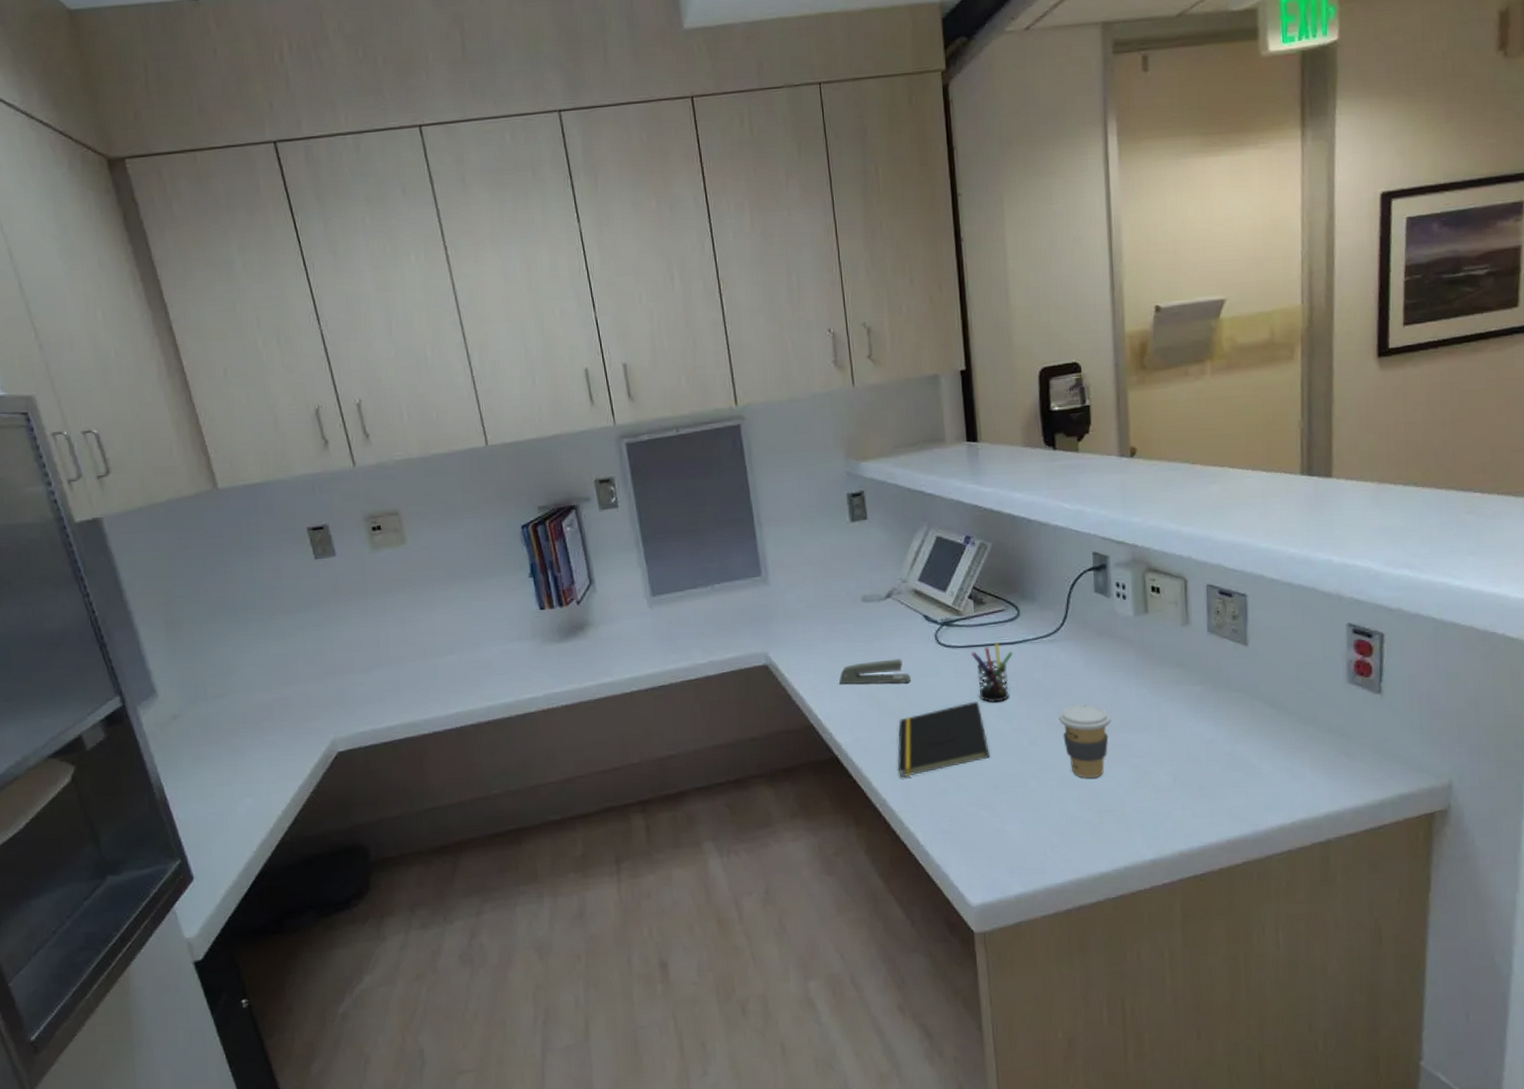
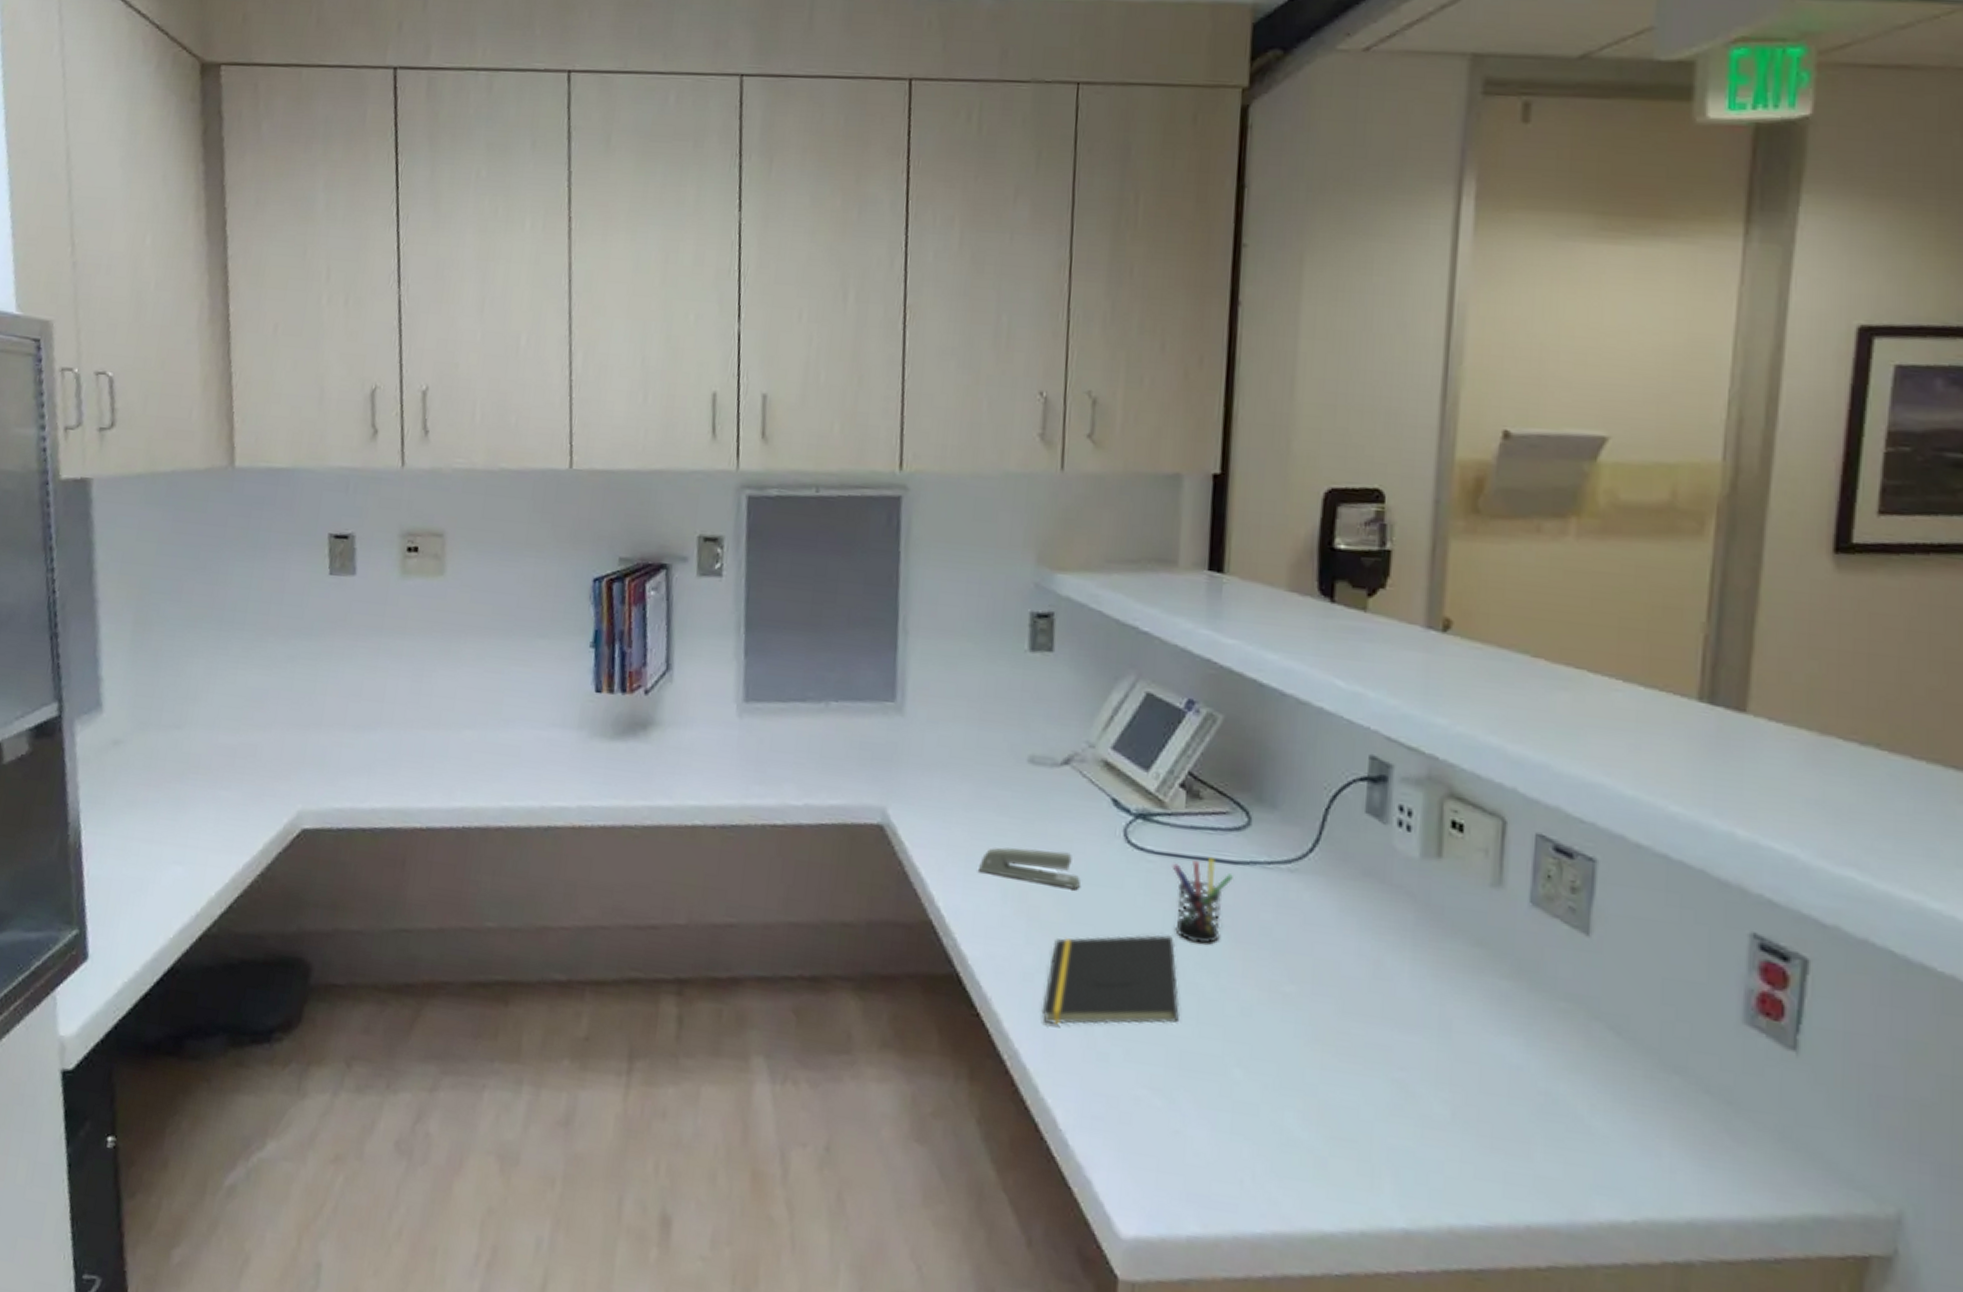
coffee cup: present [1058,704,1111,779] -> none [1288,970,1367,1085]

